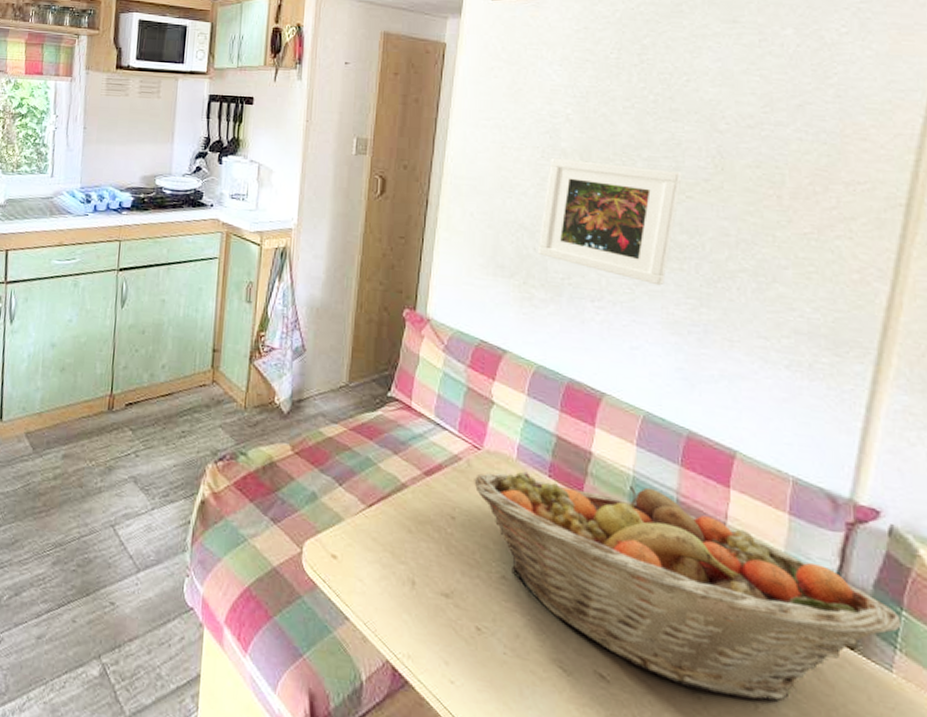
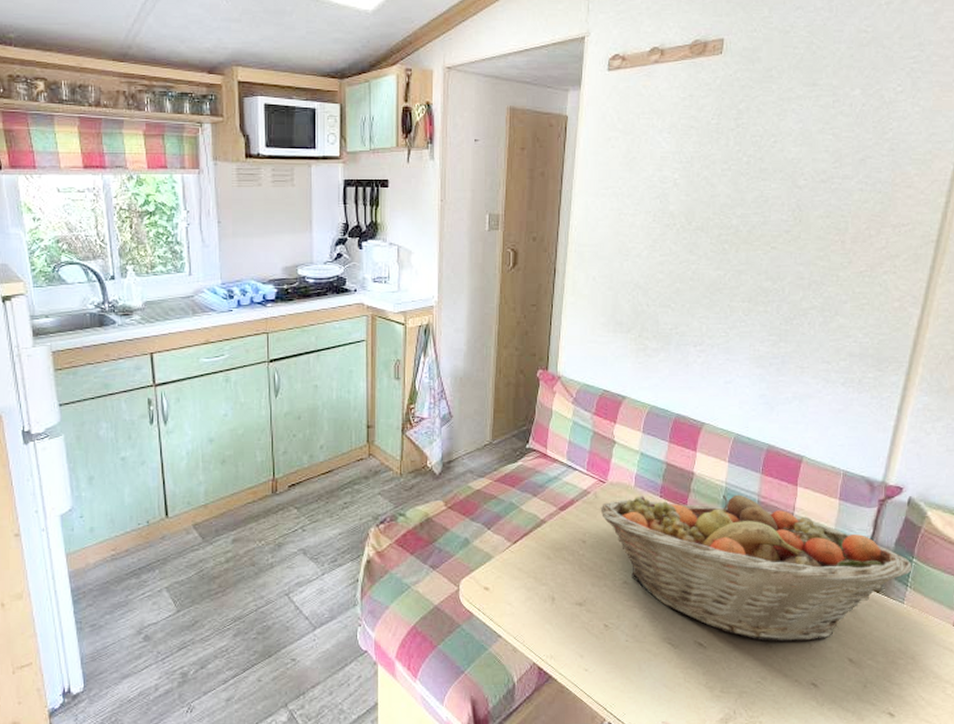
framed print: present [537,157,682,286] -> none [650,220,768,327]

